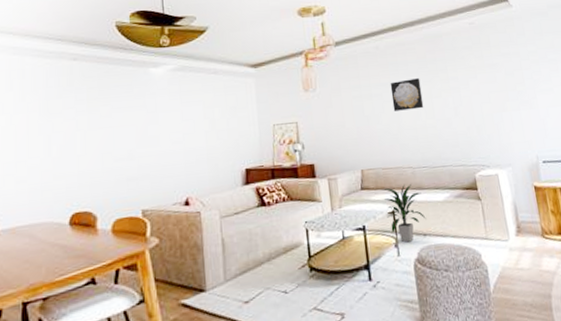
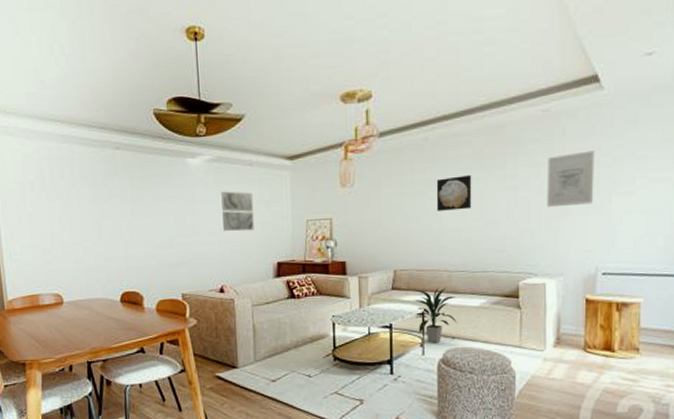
wall art: none [185,99,221,139] -> present [221,191,254,232]
wall art: none [480,55,523,105] -> present [547,150,595,208]

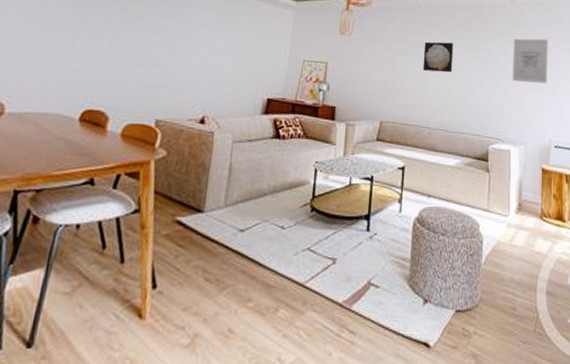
wall art: present [221,191,254,232] -> none [217,19,254,63]
indoor plant: present [413,286,457,343] -> none [395,143,434,200]

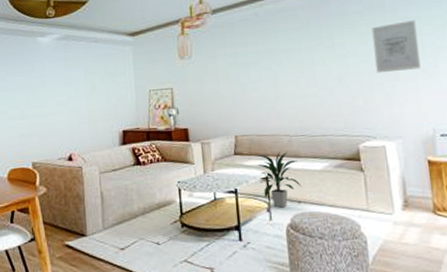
indoor plant: none [395,143,434,200] -> present [256,151,302,208]
wall art: present [423,41,454,73] -> none [268,45,305,79]

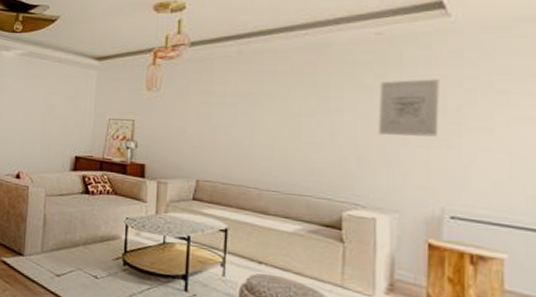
indoor plant: present [256,151,302,208] -> none [215,204,265,266]

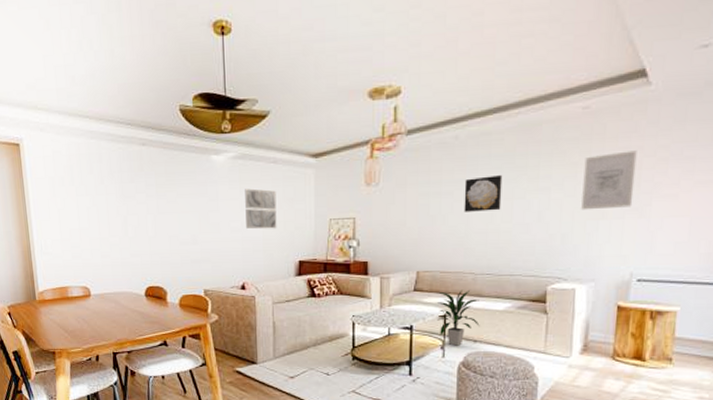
wall art: none [27,83,58,123] -> present [245,188,277,229]
indoor plant: none [215,204,265,266] -> present [435,289,480,346]
wall art: none [248,91,290,127] -> present [464,175,503,212]

